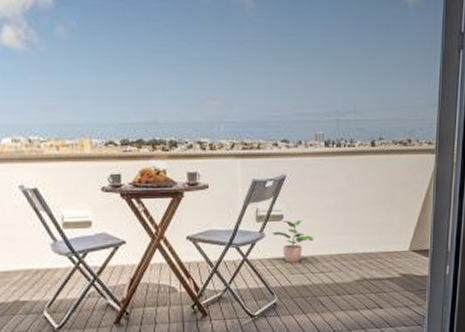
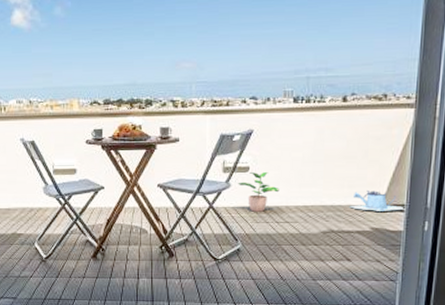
watering can: none [380,236,430,257] -> present [349,191,406,211]

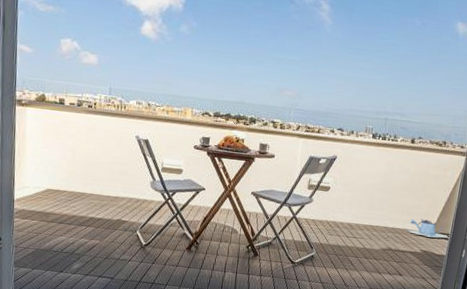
potted plant: present [237,172,280,212] -> none [318,192,352,227]

